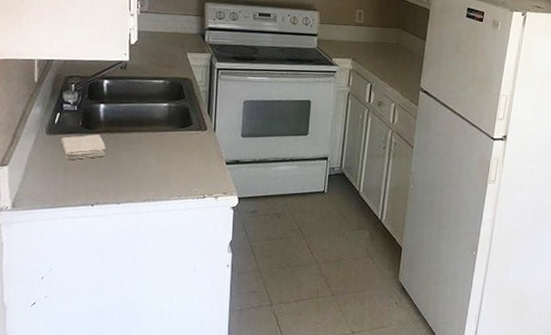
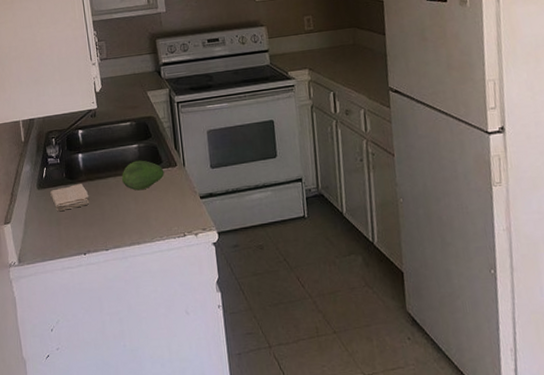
fruit: none [145,119,193,149] -> present [121,160,164,191]

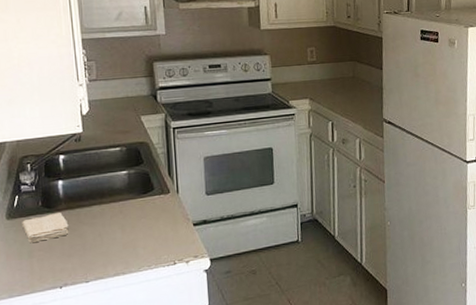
fruit: present [121,160,164,191] -> none [107,187,156,219]

